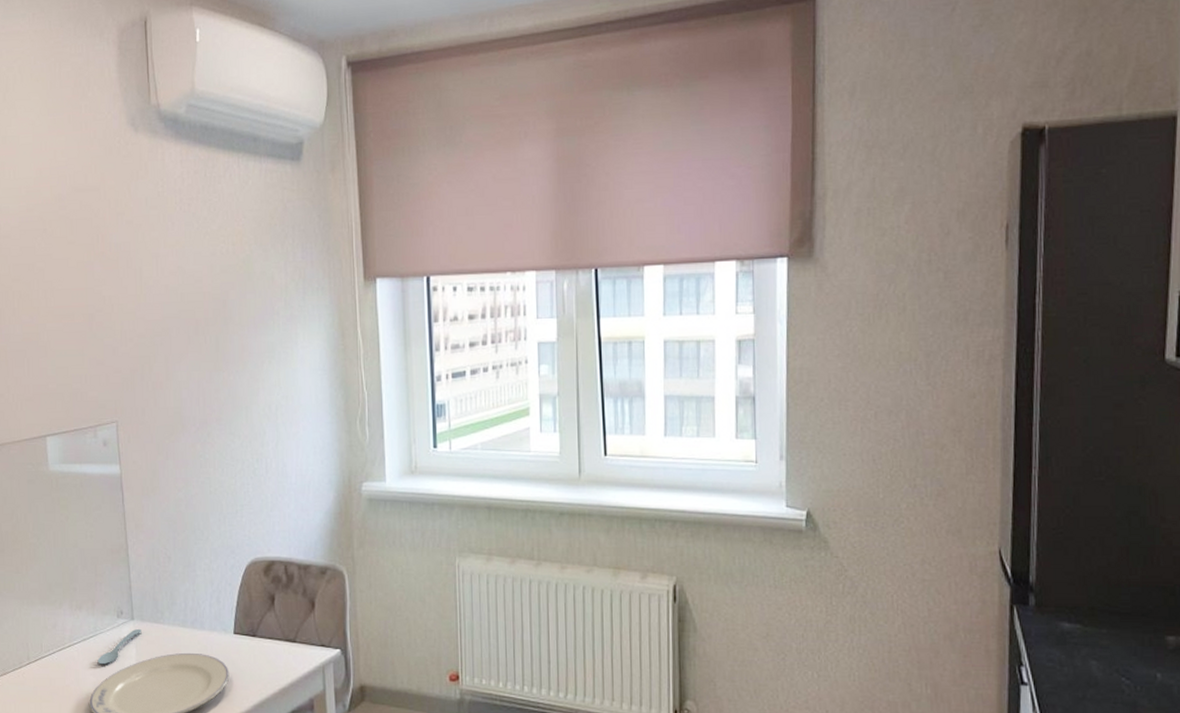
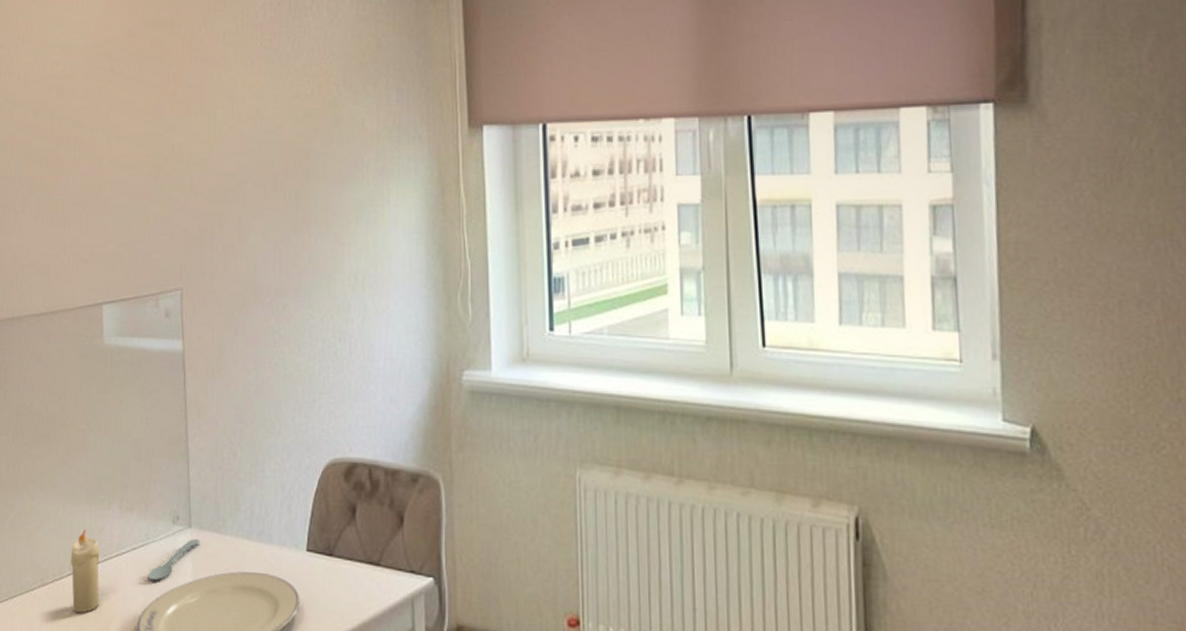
candle: none [28,626,56,695] -> present [70,529,100,614]

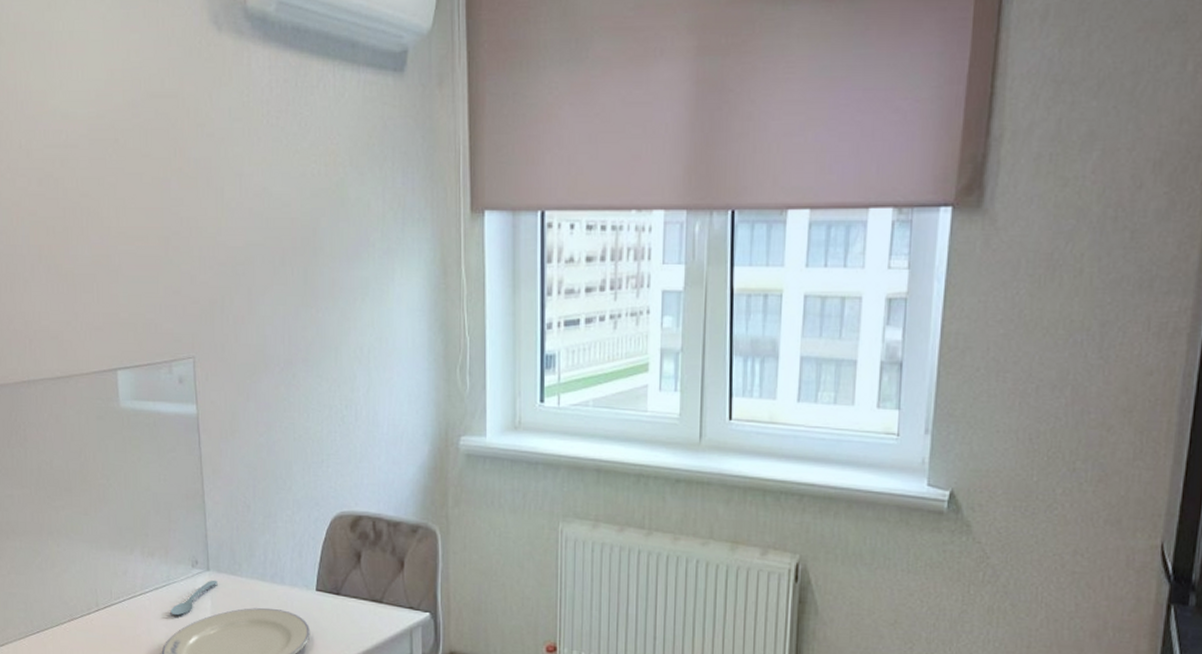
candle: present [70,529,100,614] -> none [97,572,126,644]

